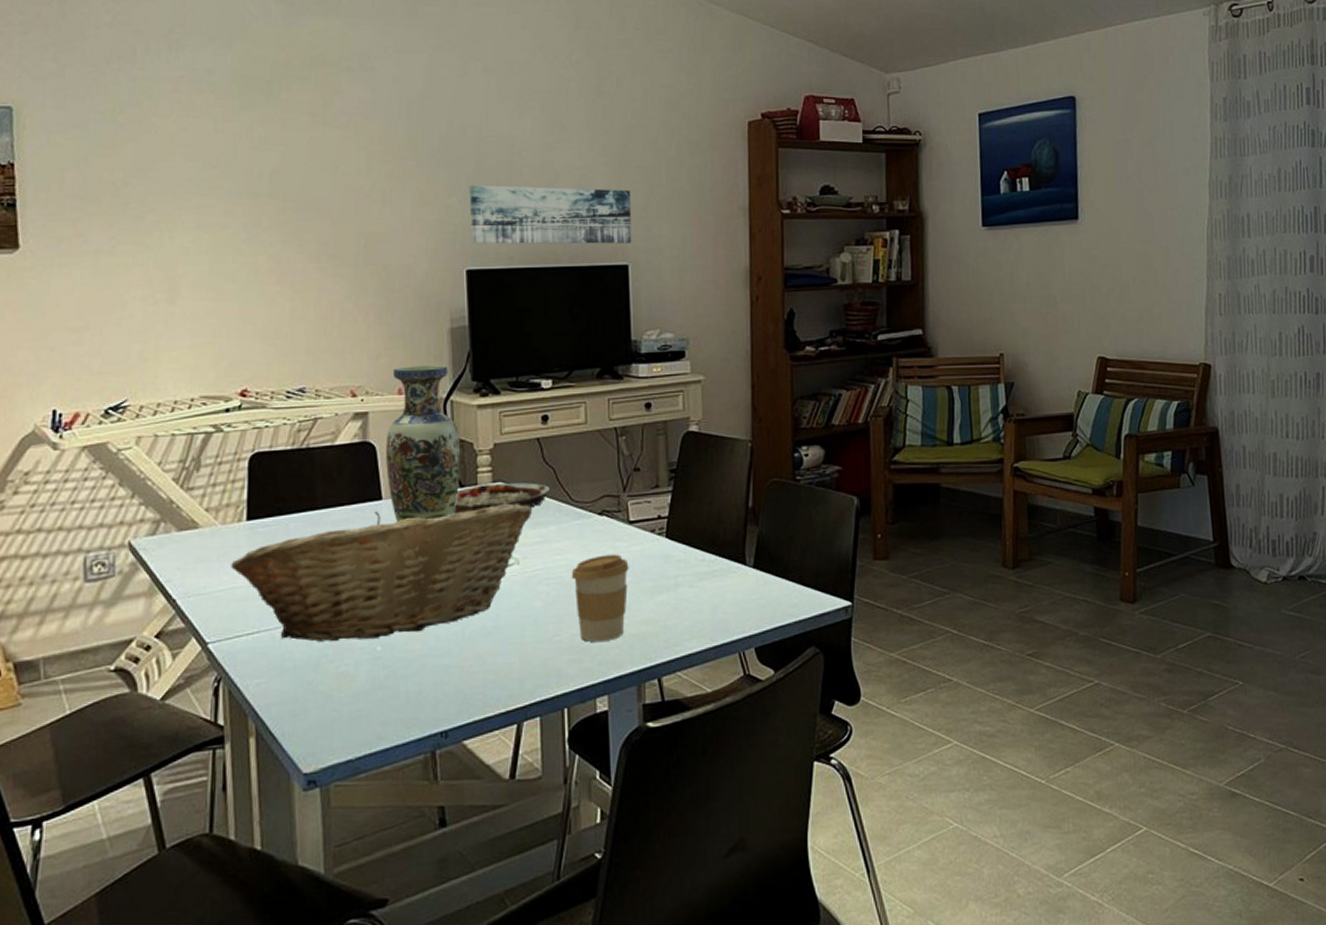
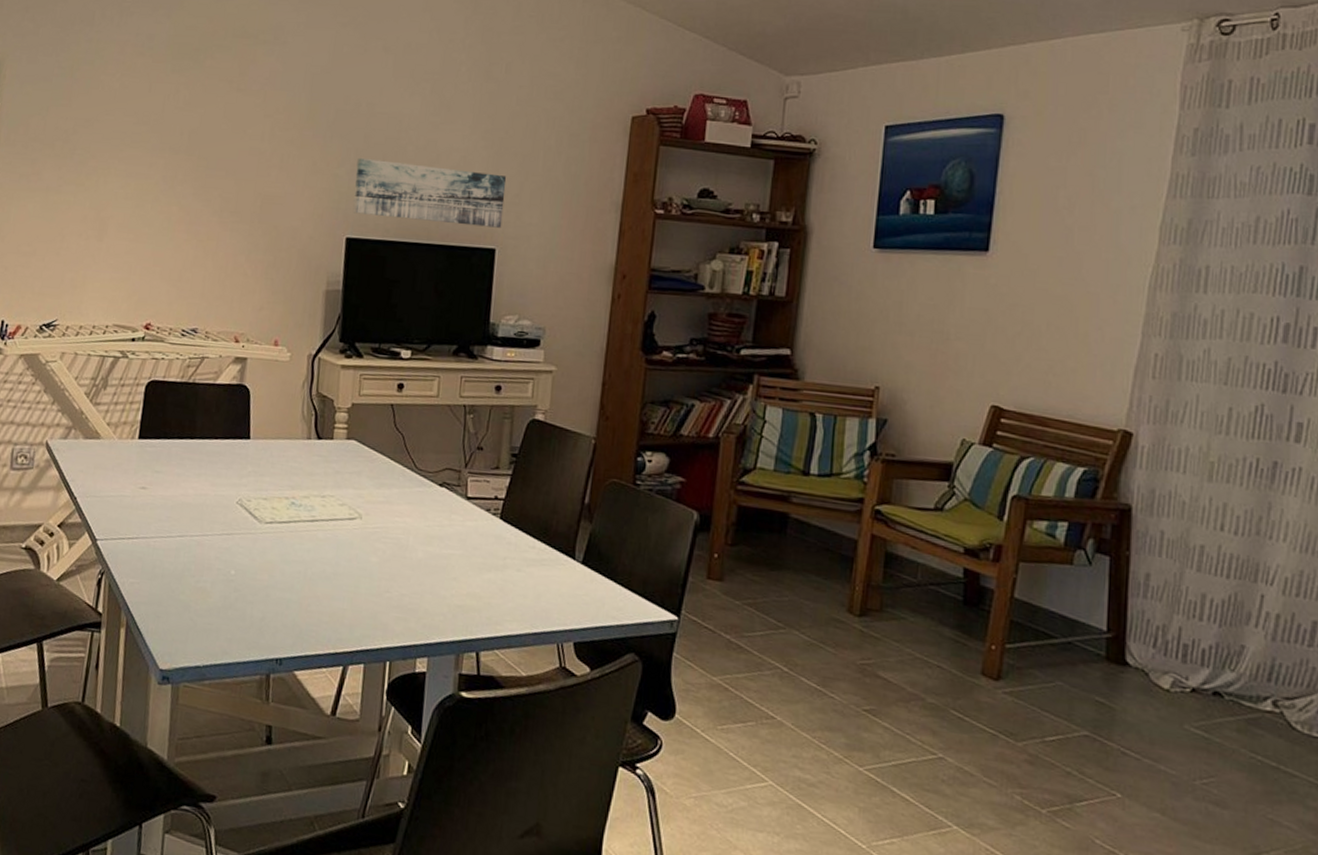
fruit basket: present [231,503,532,642] -> none [122,448,379,565]
vase: present [385,365,461,522] -> none [256,320,323,465]
plate: present [453,482,551,514] -> none [309,439,399,468]
coffee cup: present [571,554,629,642] -> none [407,524,462,607]

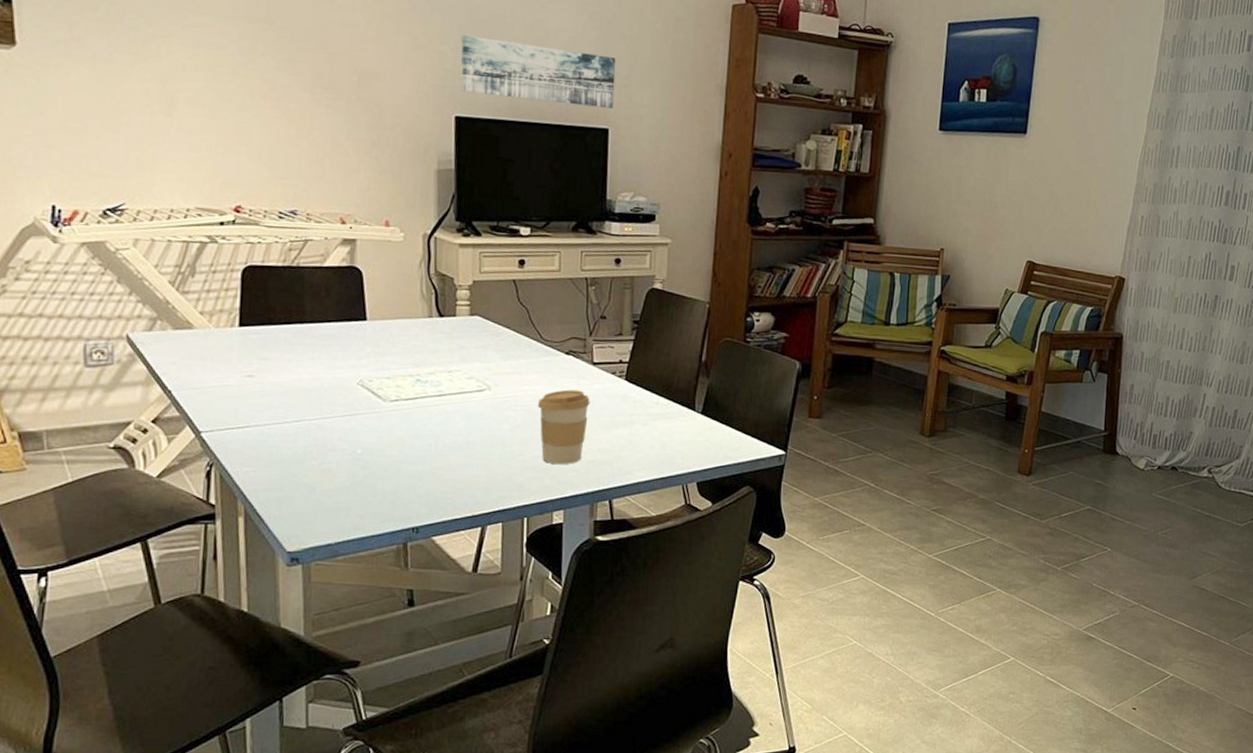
coffee cup: none [407,524,462,607] -> present [537,389,590,464]

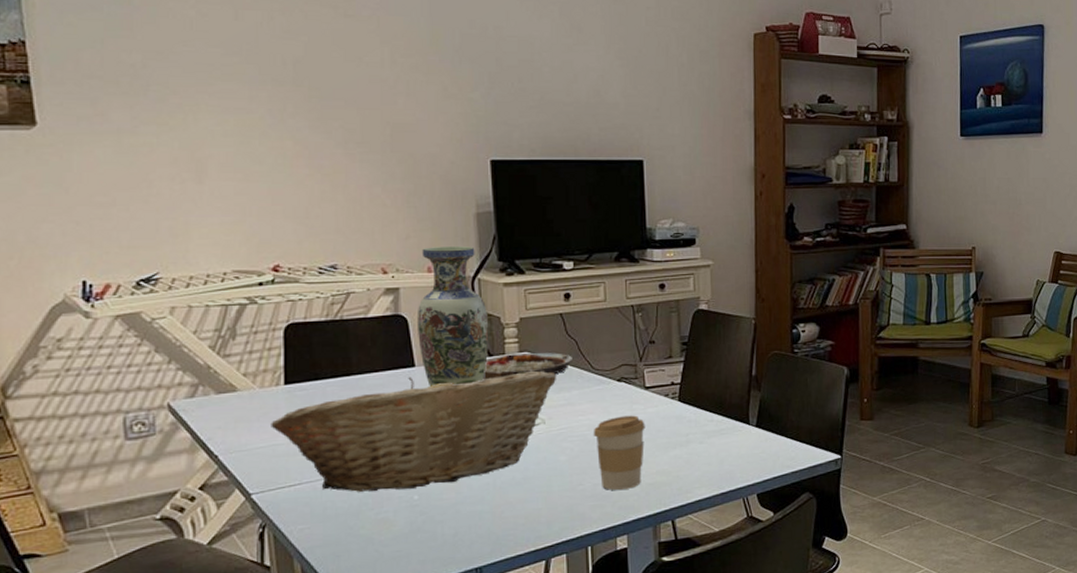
fruit basket: none [223,330,505,442] -> present [271,370,556,492]
vase: none [371,200,442,343] -> present [416,246,489,387]
plate: none [432,316,524,341] -> present [482,352,574,380]
wall art: present [460,34,616,109] -> none [492,81,647,141]

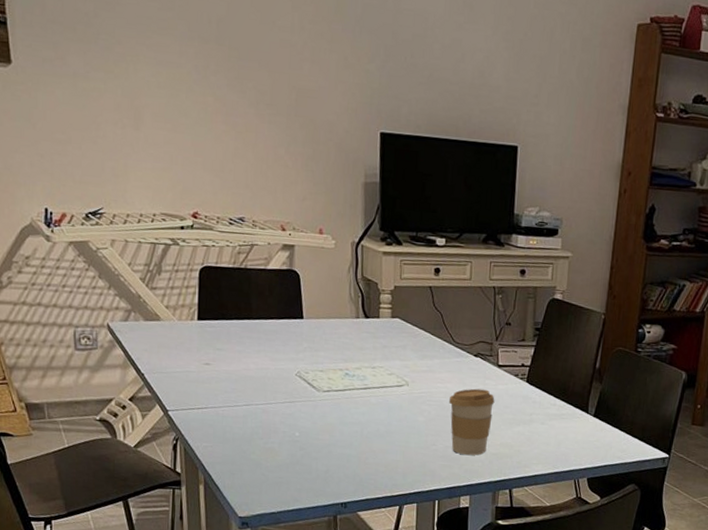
fruit basket: present [271,370,556,492] -> none [185,327,421,427]
vase: present [416,246,489,387] -> none [307,210,368,341]
plate: present [482,352,574,380] -> none [359,318,438,342]

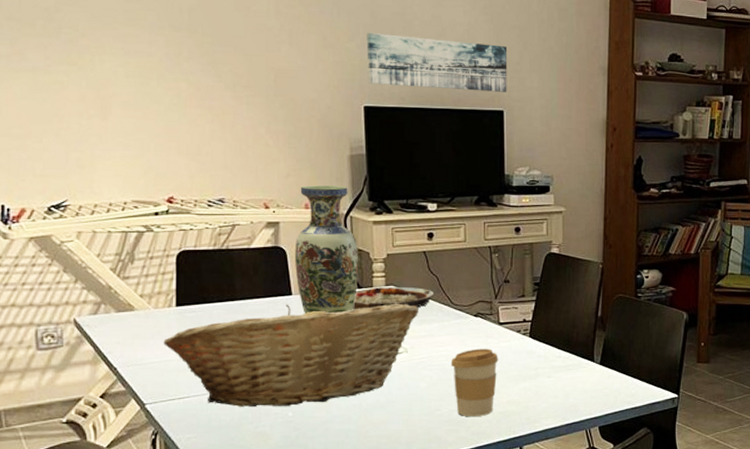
fruit basket: none [185,327,421,427] -> present [163,303,418,407]
vase: none [307,210,368,341] -> present [294,185,359,314]
plate: none [359,318,438,342] -> present [352,286,435,310]
wall art: none [385,54,527,127] -> present [366,32,508,92]

